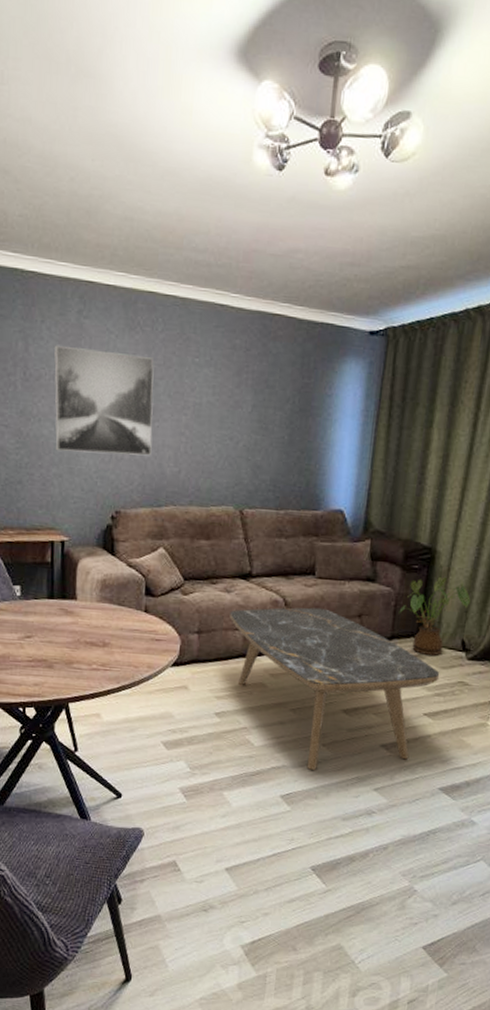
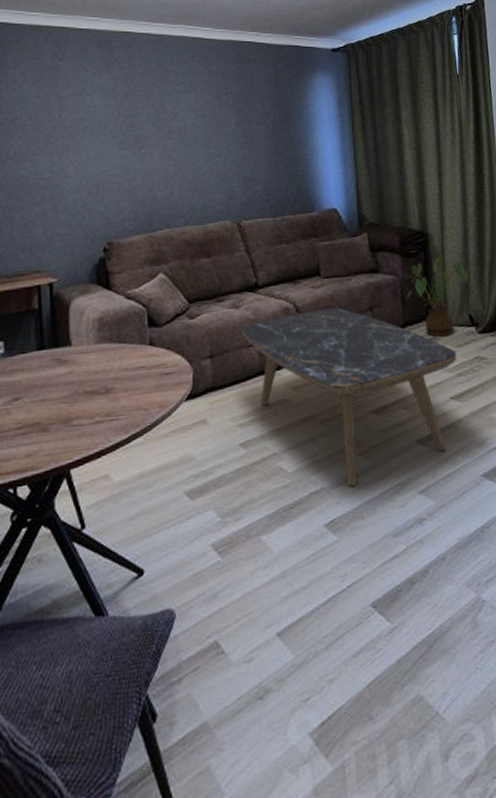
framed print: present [54,345,154,456] -> none [30,87,140,190]

